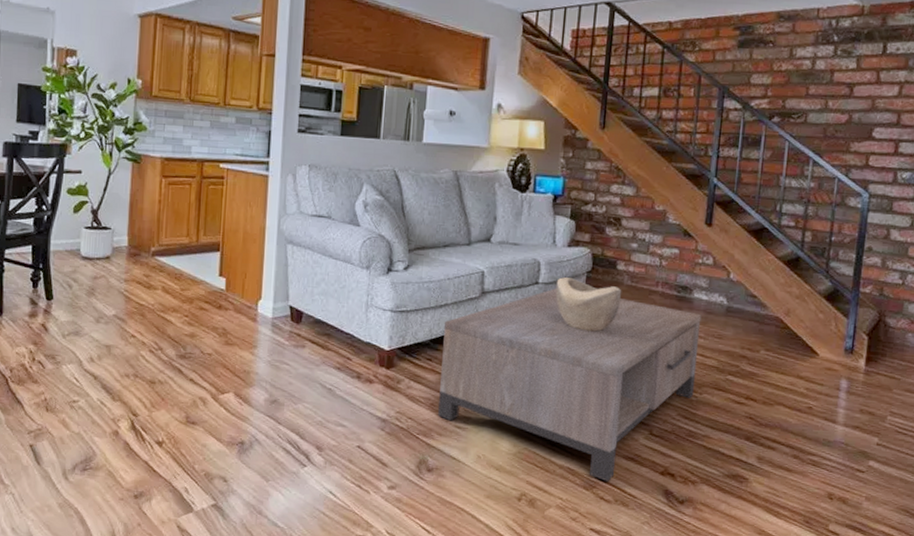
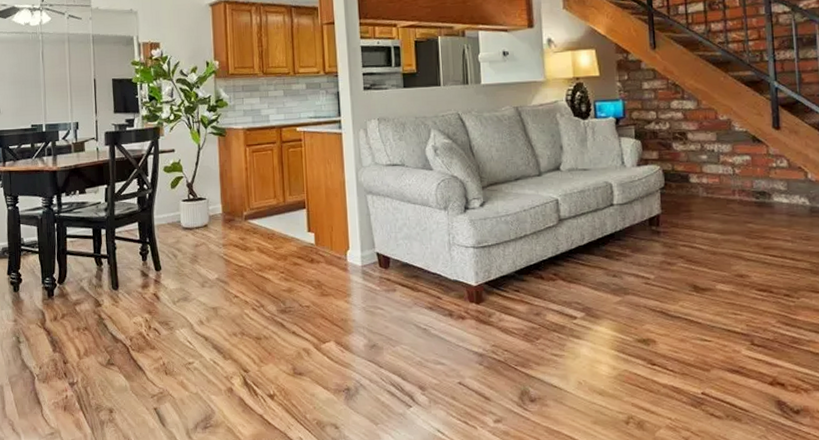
coffee table: present [438,288,702,482] -> none [526,208,791,398]
decorative bowl: present [555,277,622,332] -> none [631,196,700,247]

